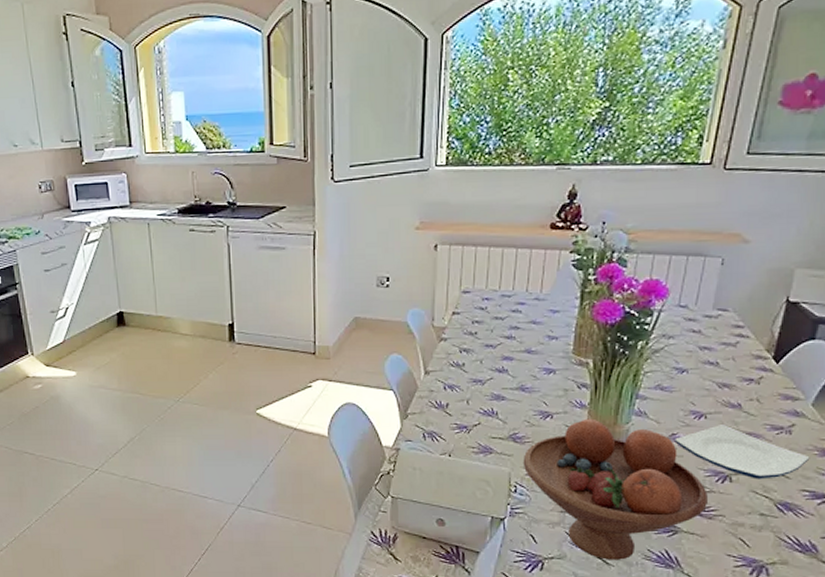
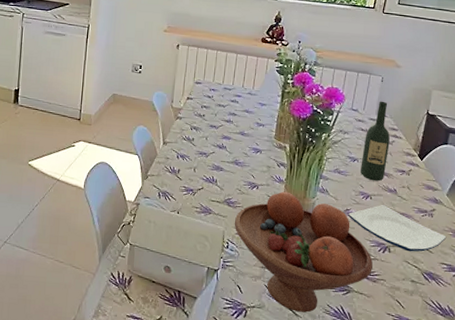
wine bottle: none [691,290,733,396] -> present [361,101,390,181]

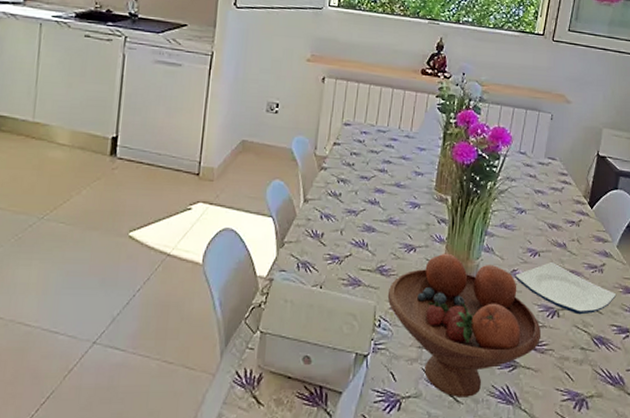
wine bottle: present [361,101,390,181] -> none [528,142,559,235]

